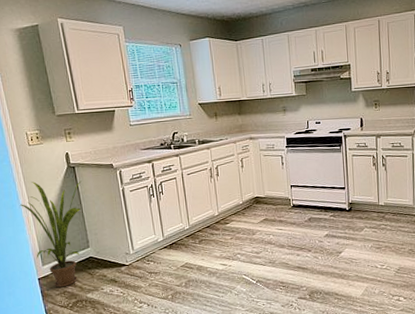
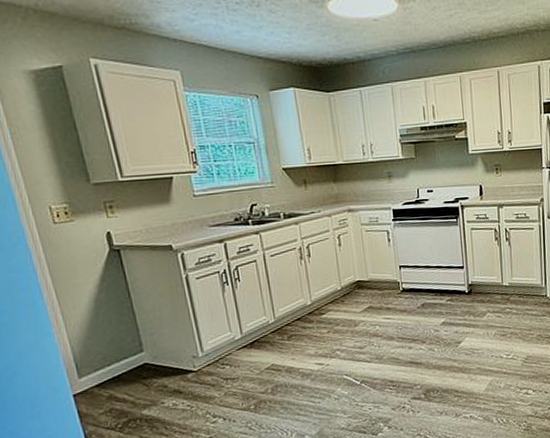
house plant: present [19,180,82,288] -> none [43,267,131,405]

